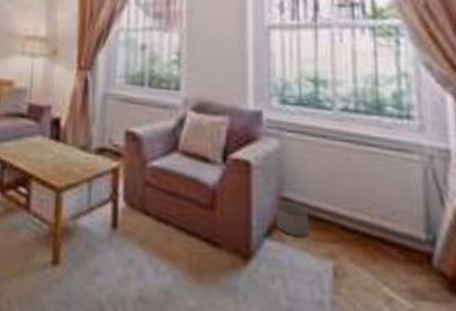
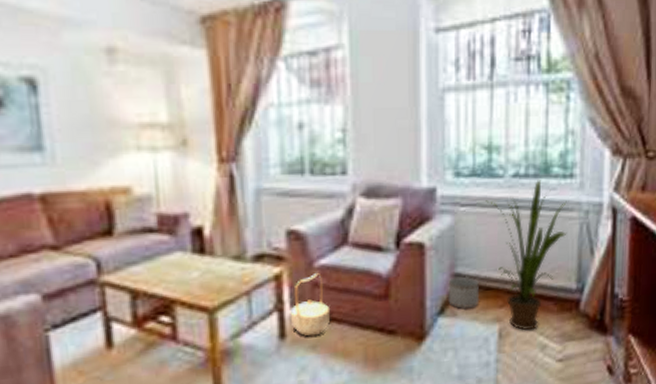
basket: none [122,173,159,232] -> present [290,273,331,337]
house plant: none [313,117,409,277] -> present [486,180,567,331]

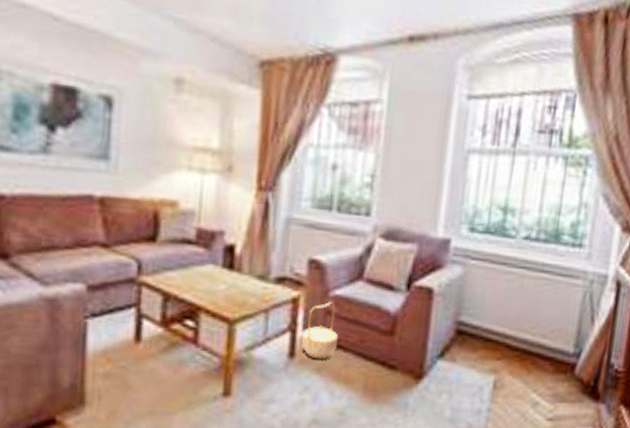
planter: present [448,276,480,309] -> none [449,324,480,356]
house plant: present [486,180,567,331] -> none [496,245,573,386]

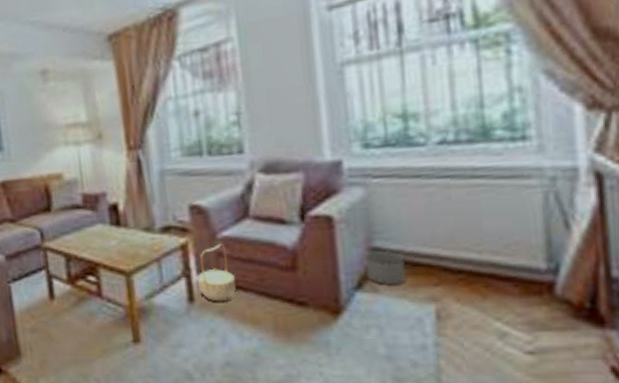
planter: none [449,324,480,356] -> present [364,250,407,286]

